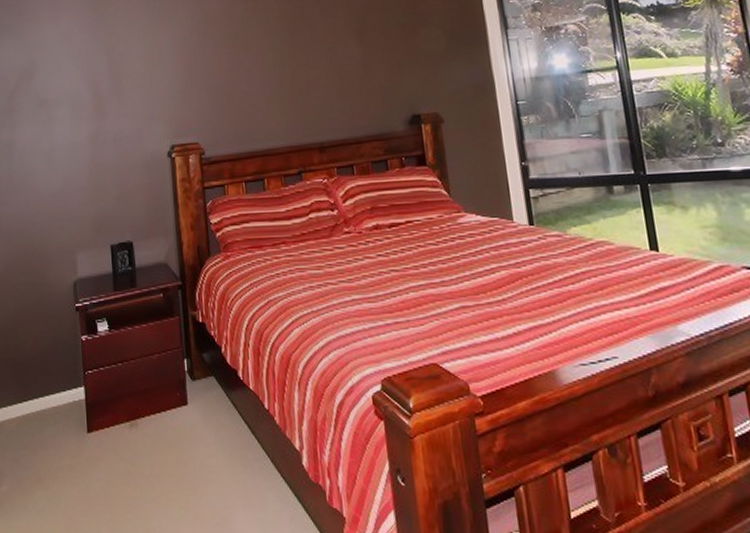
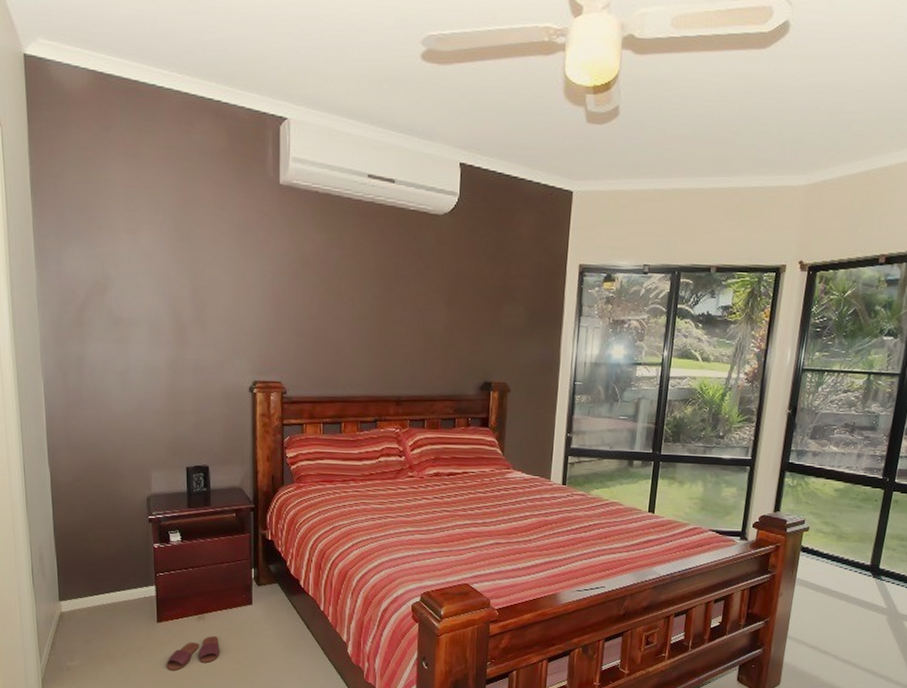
slippers: none [98,448,157,495] -> present [166,636,220,670]

